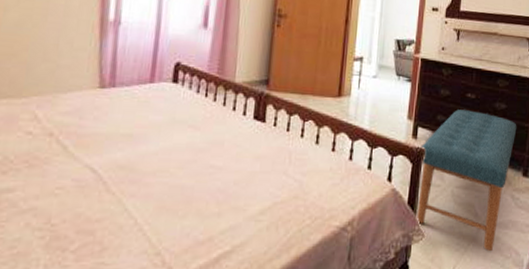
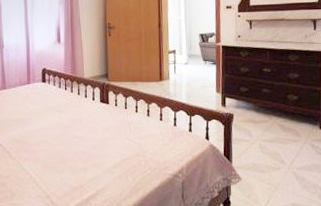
bench: present [416,109,517,252] -> none [229,81,310,189]

